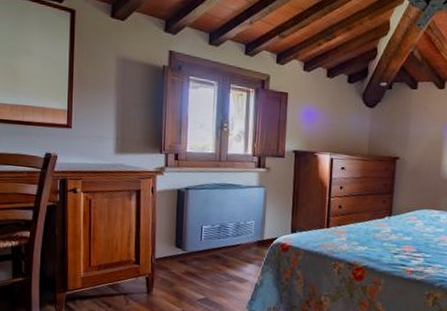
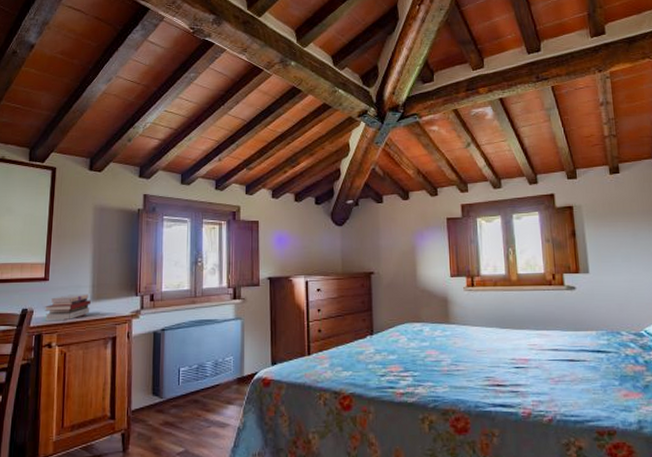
books: none [69,144,115,169] -> present [45,294,91,321]

